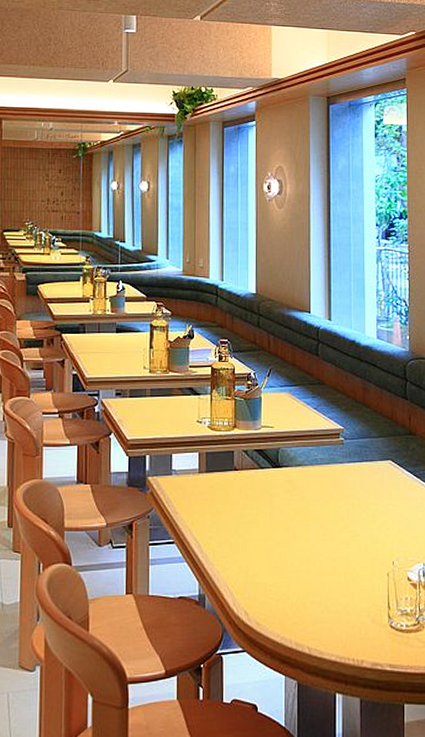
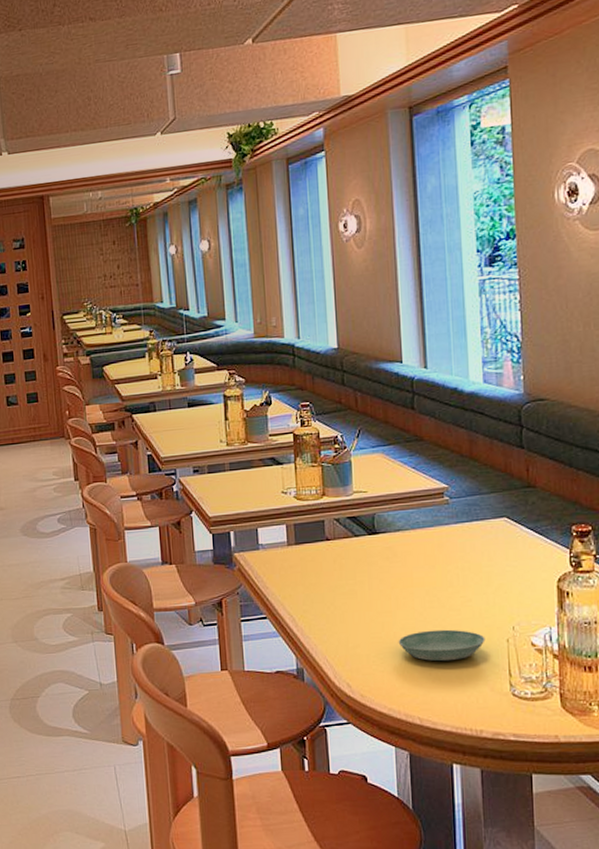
saucer: none [293,562,369,593] -> present [398,629,485,662]

